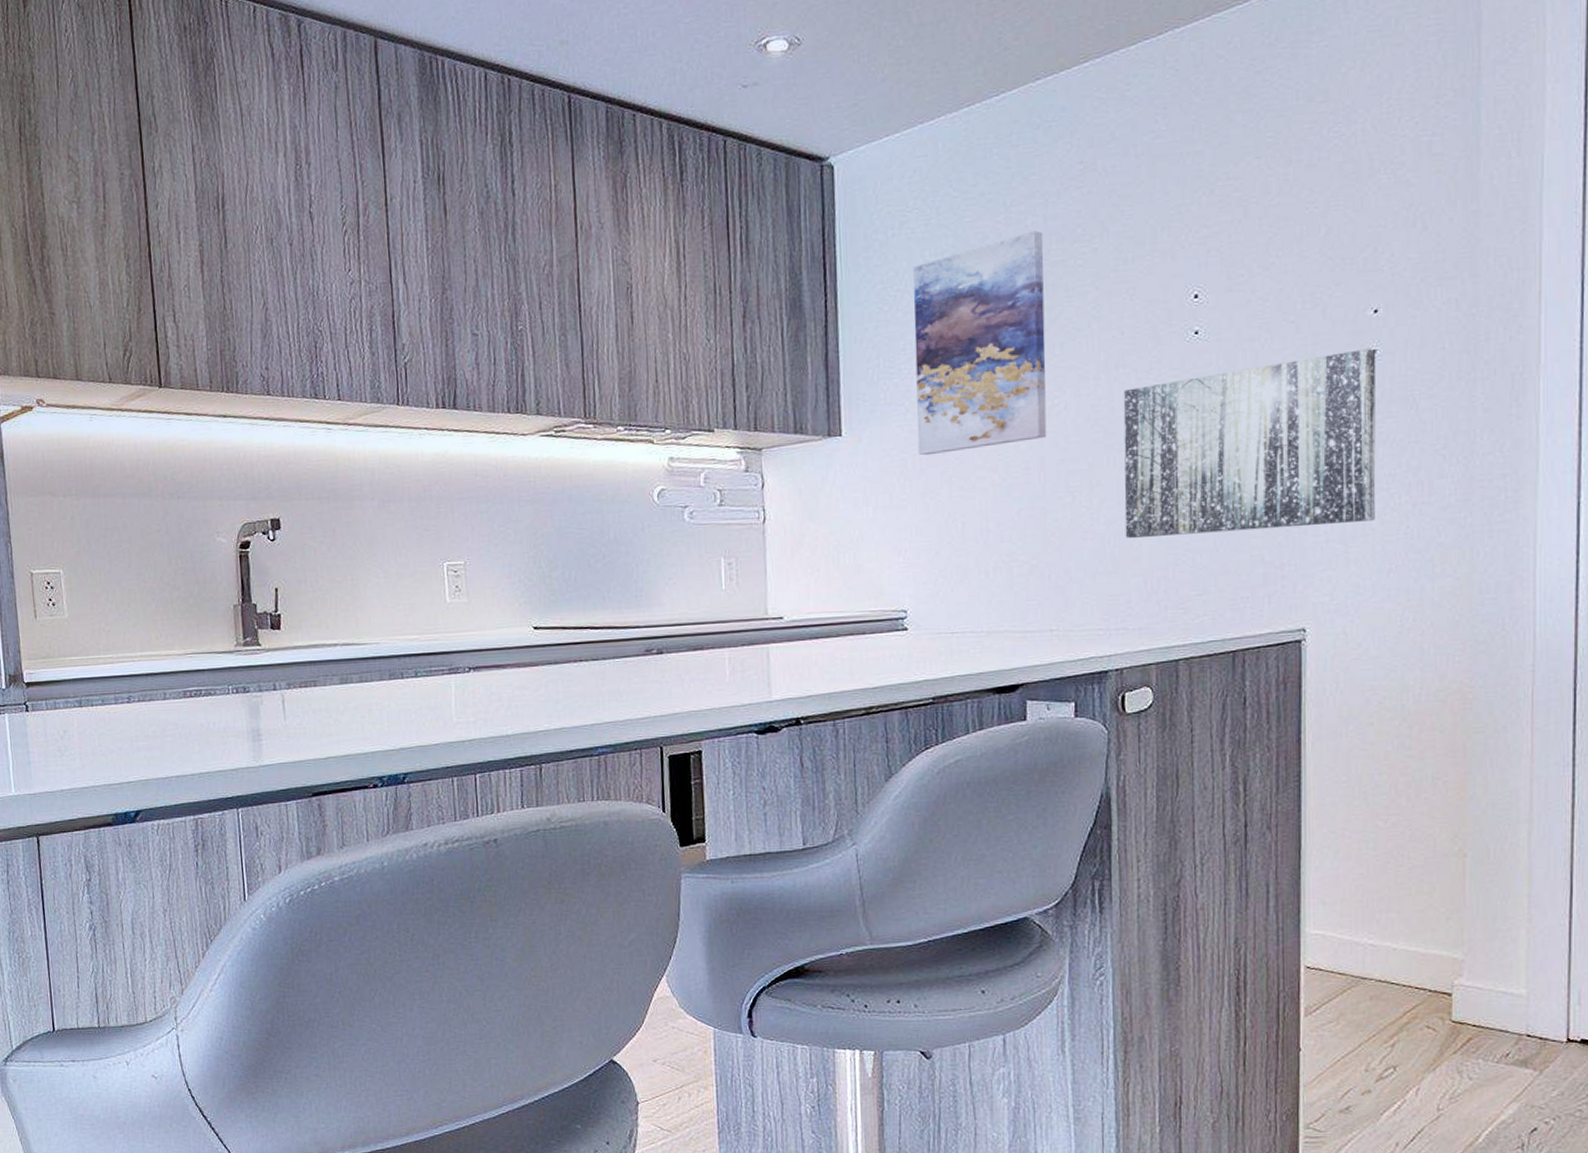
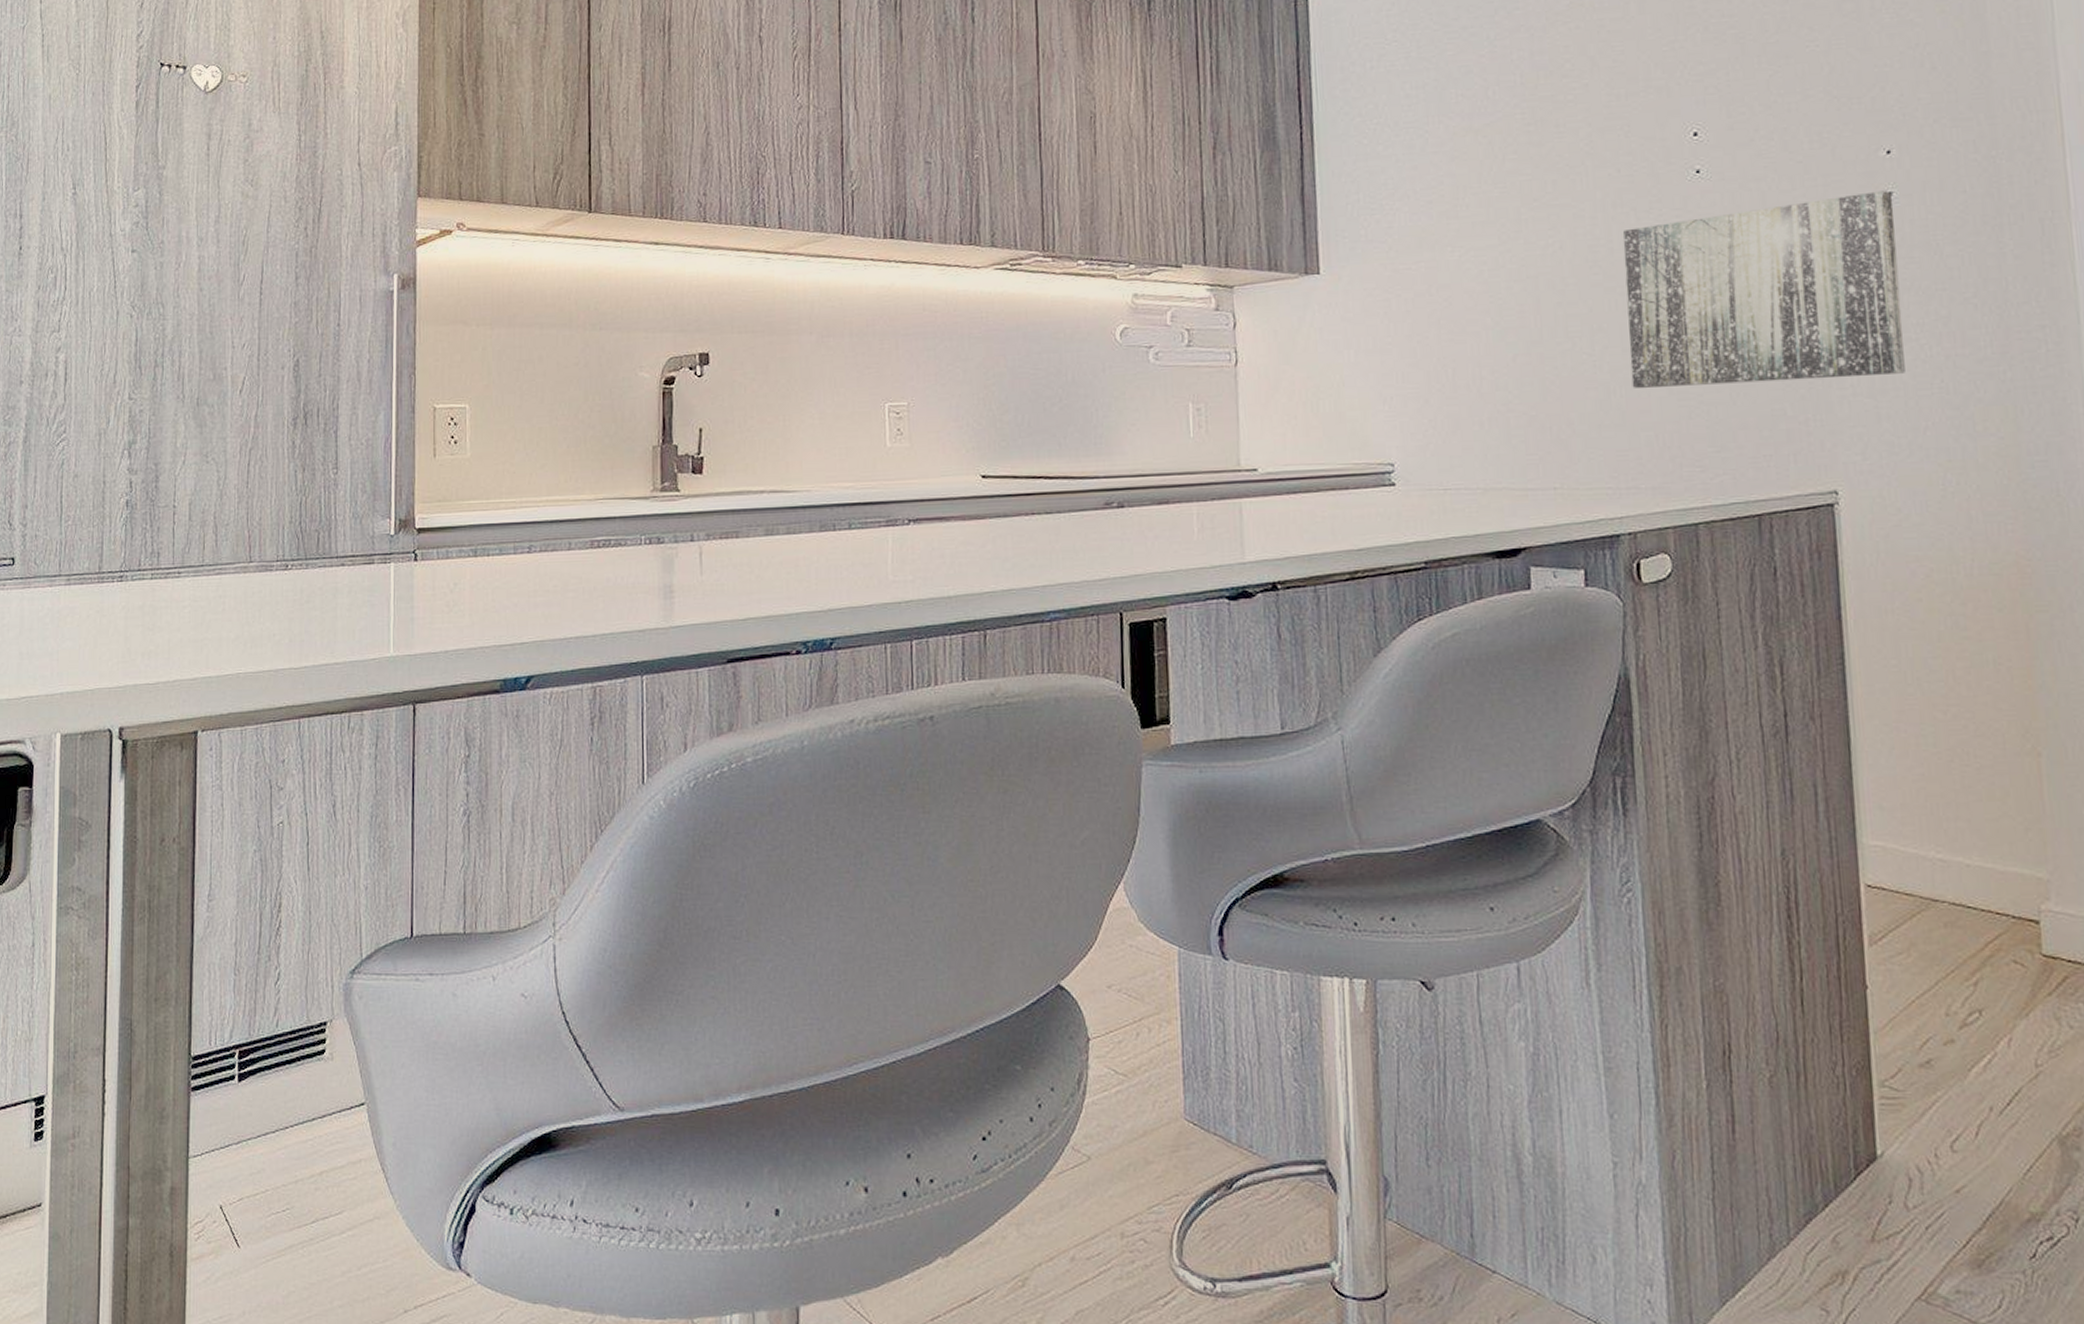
wall art: present [913,231,1047,456] -> none [1393,65,1542,297]

